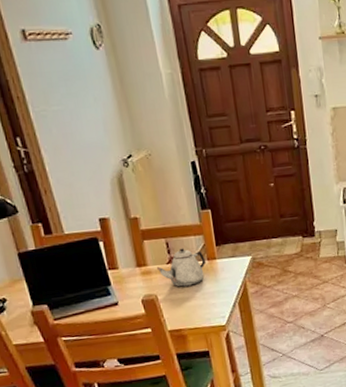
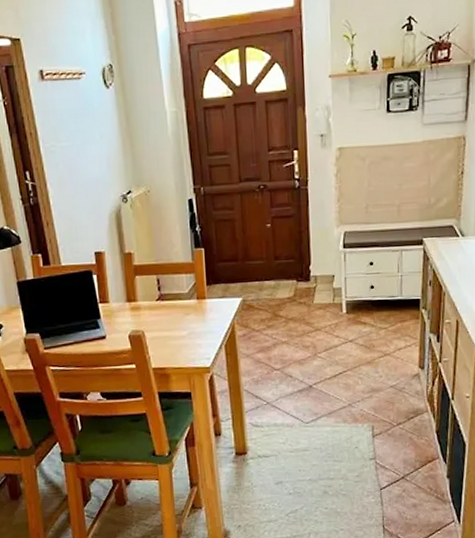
teapot: present [156,248,207,287] -> none [145,286,196,325]

